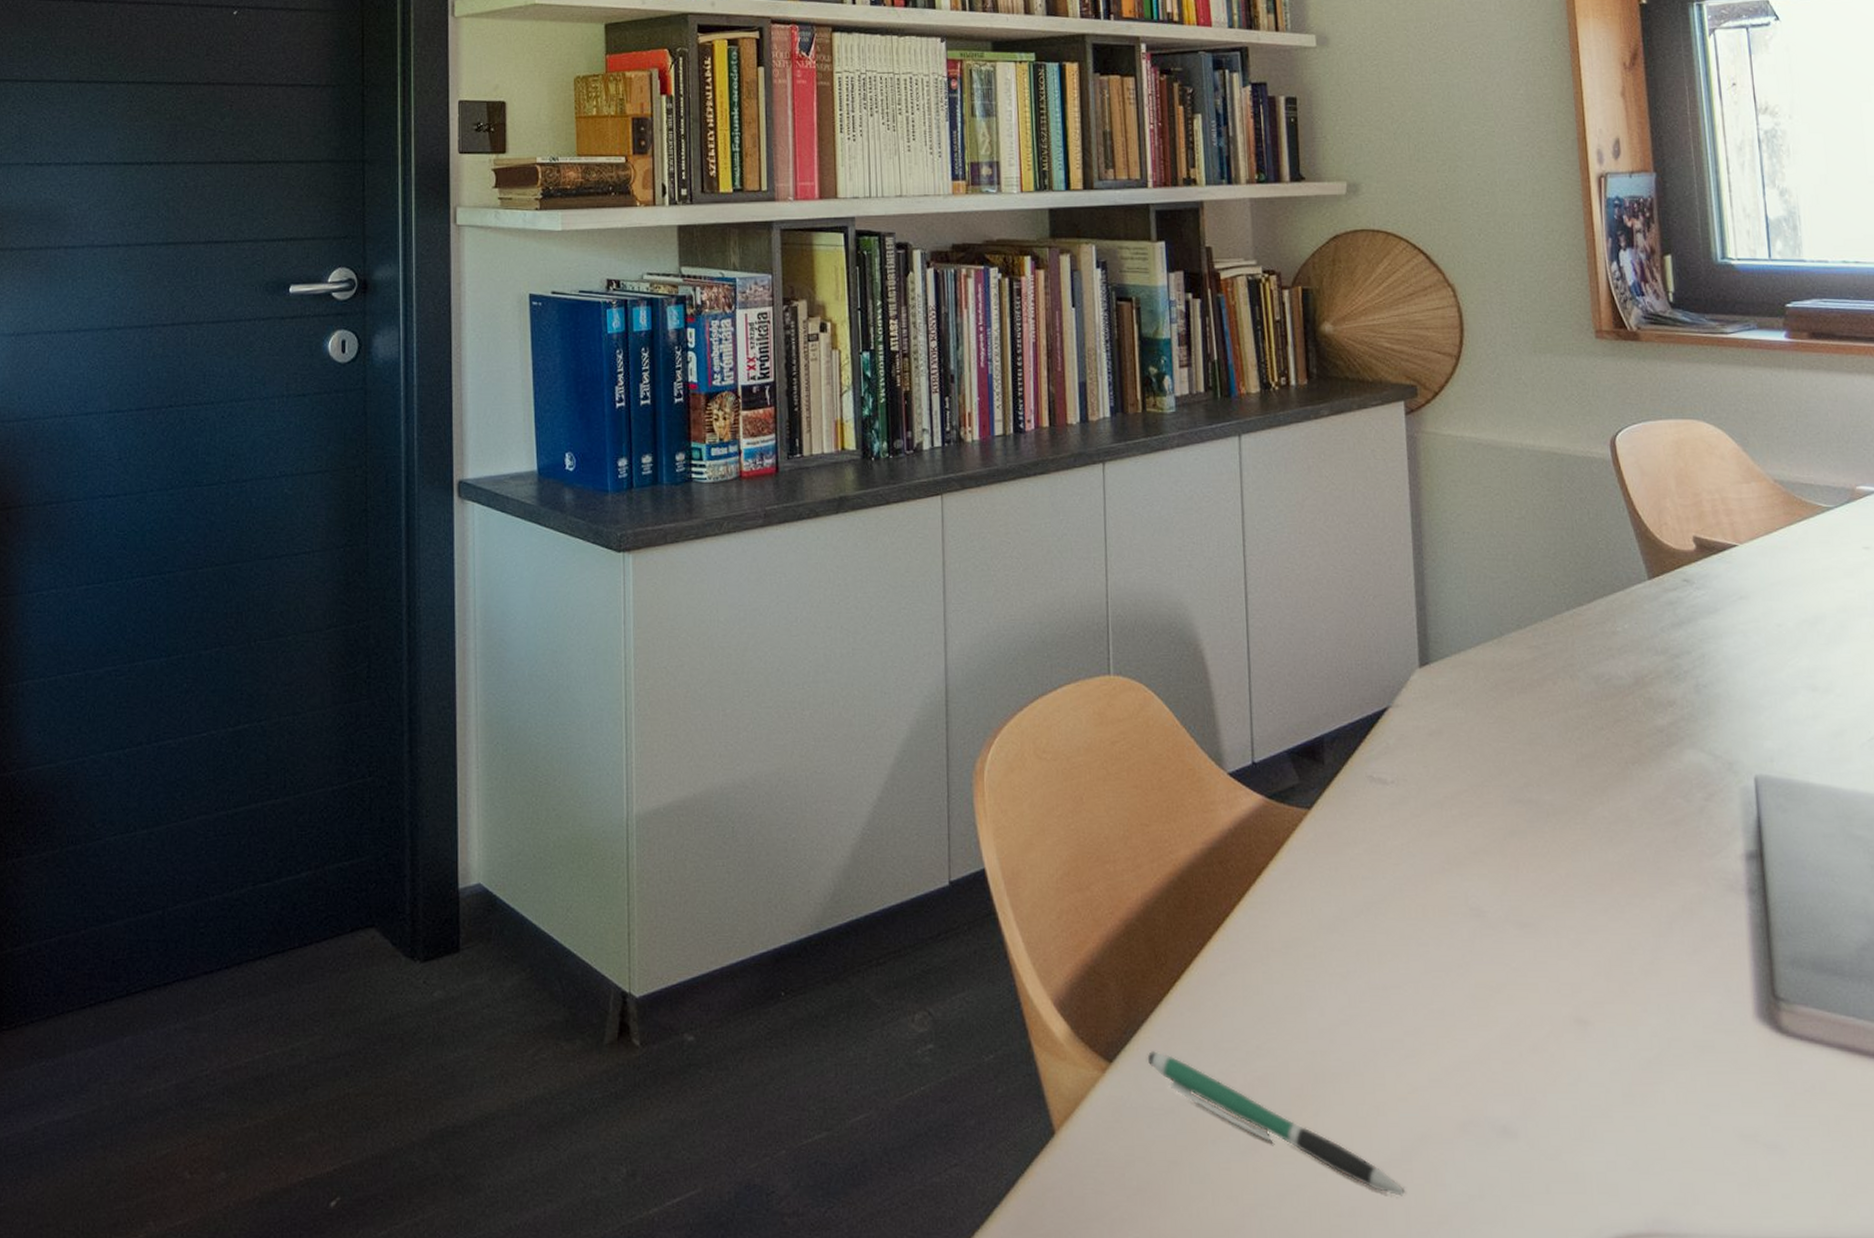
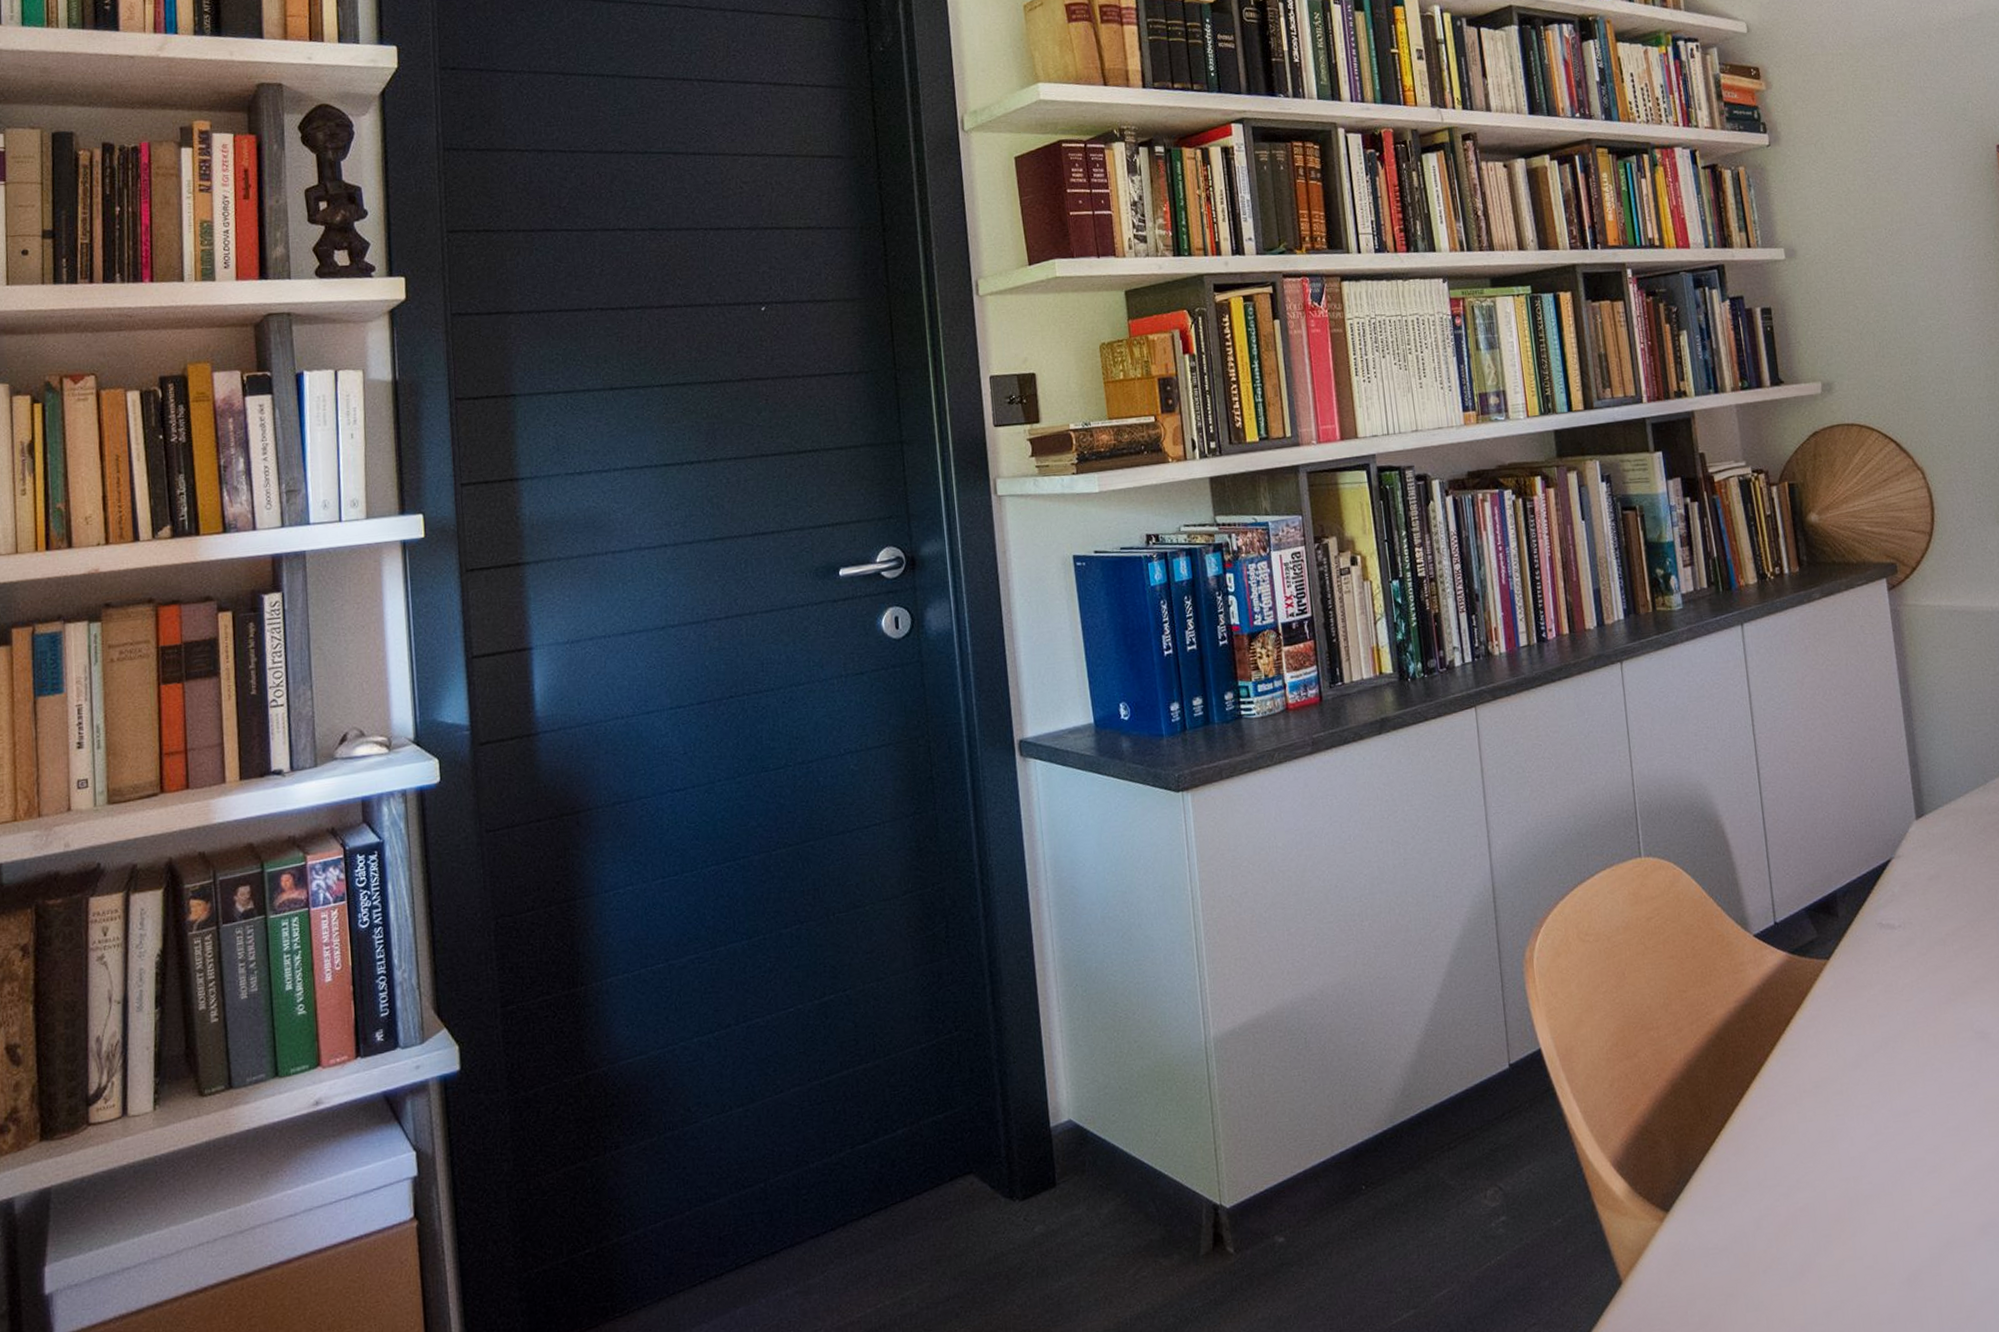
pen: present [1147,1051,1405,1196] -> none [1699,1196,1936,1299]

